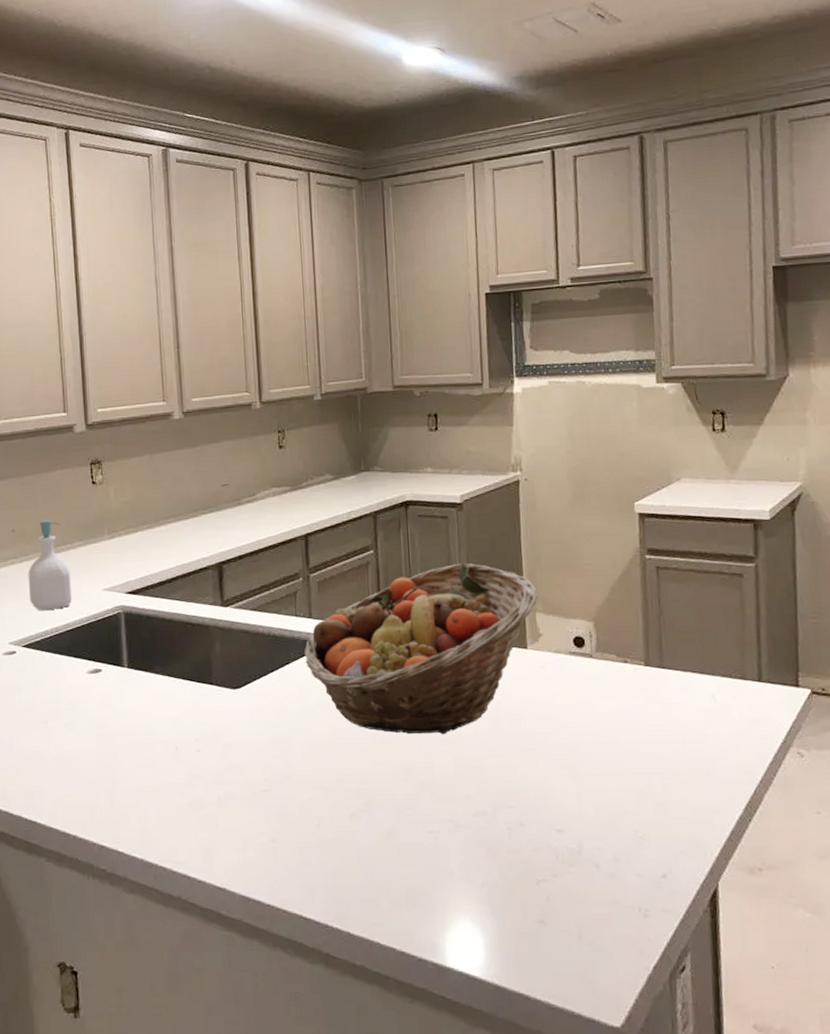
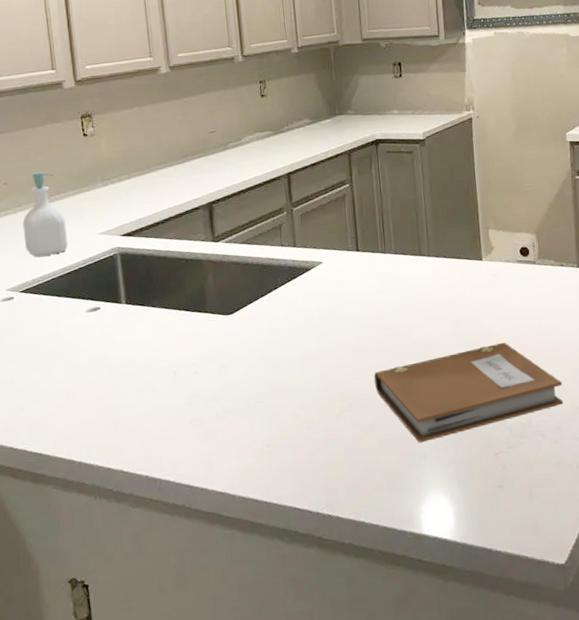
fruit basket: present [303,562,538,734] -> none [289,190,490,341]
notebook: none [395,748,624,858] -> present [374,342,564,443]

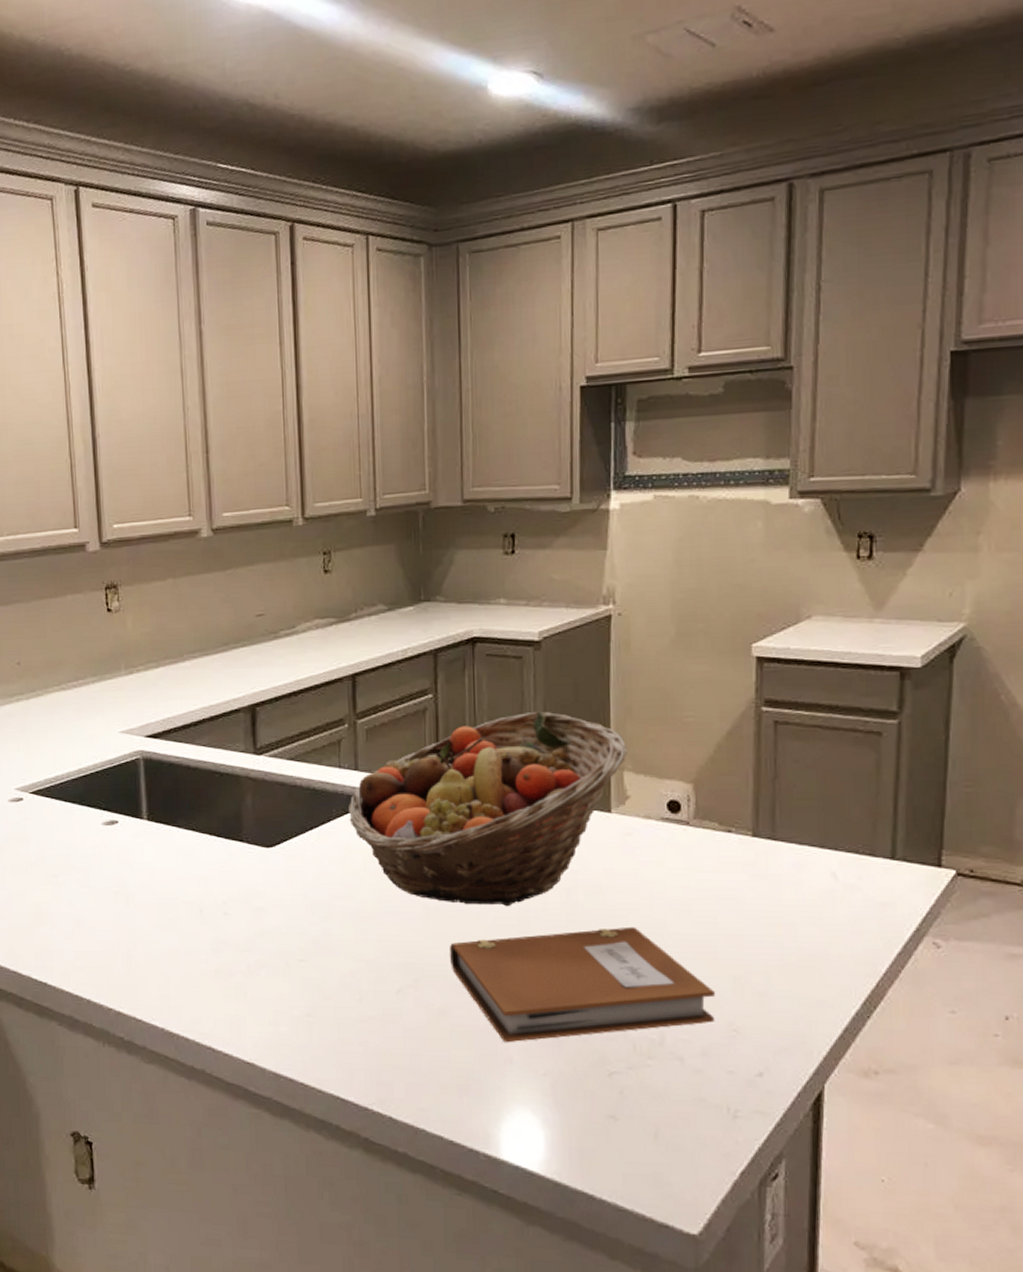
soap bottle: present [22,171,68,258] -> none [35,651,85,754]
fruit basket: none [289,190,490,341] -> present [347,711,627,906]

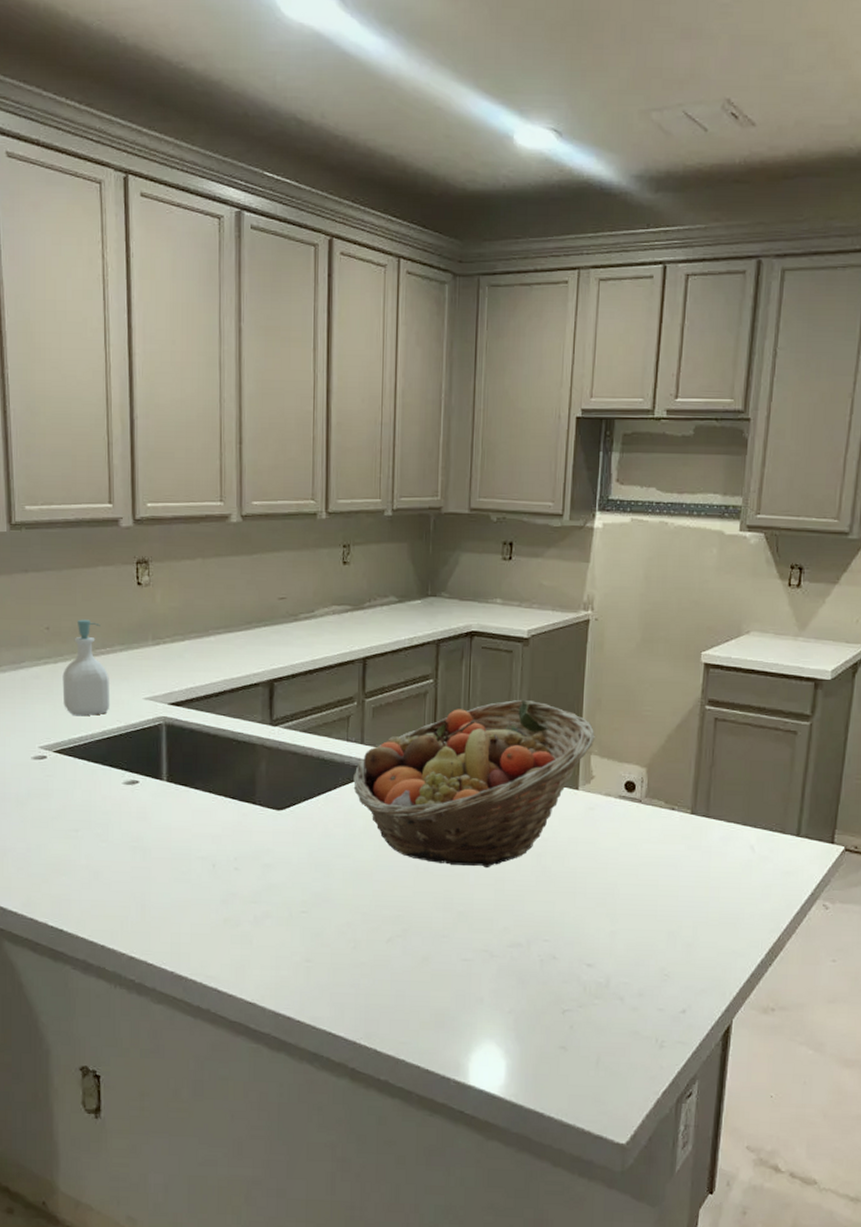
soap bottle: none [35,651,85,754] -> present [62,619,110,716]
notebook: present [450,926,716,1043] -> none [435,887,653,985]

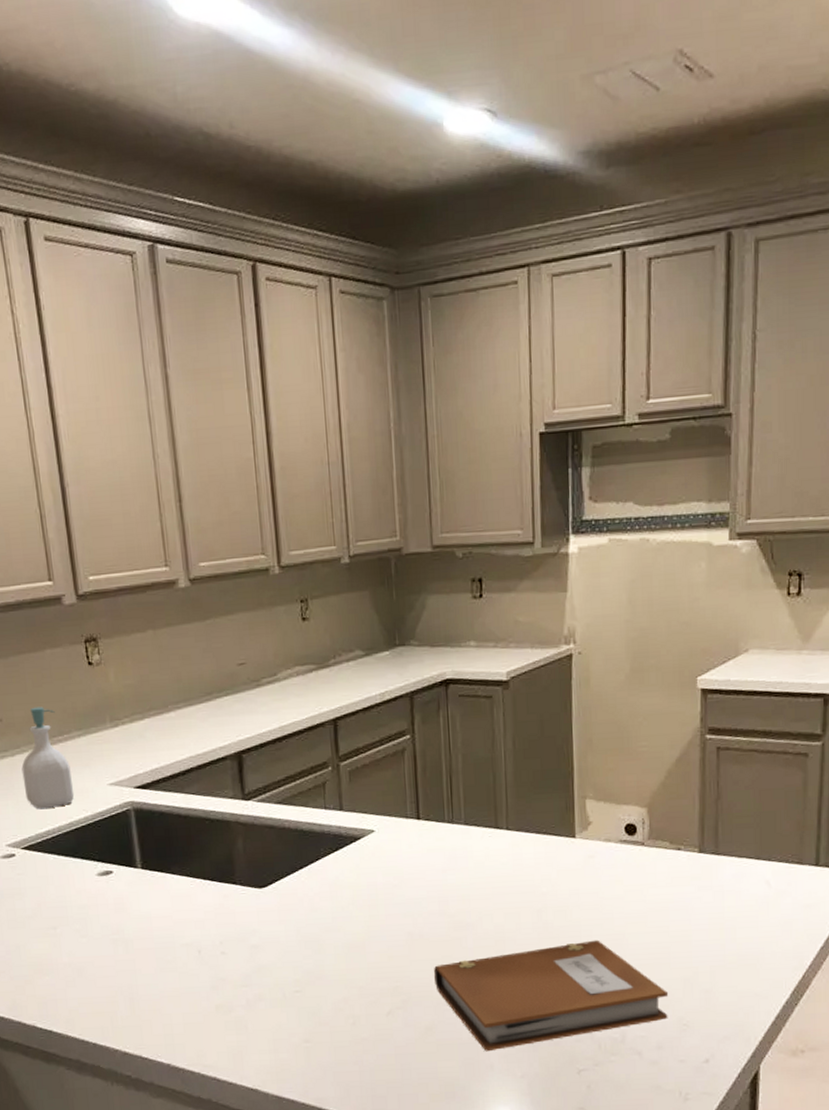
fruit basket: present [352,699,595,867] -> none [334,747,589,929]
notebook: none [435,887,653,985] -> present [434,940,669,1052]

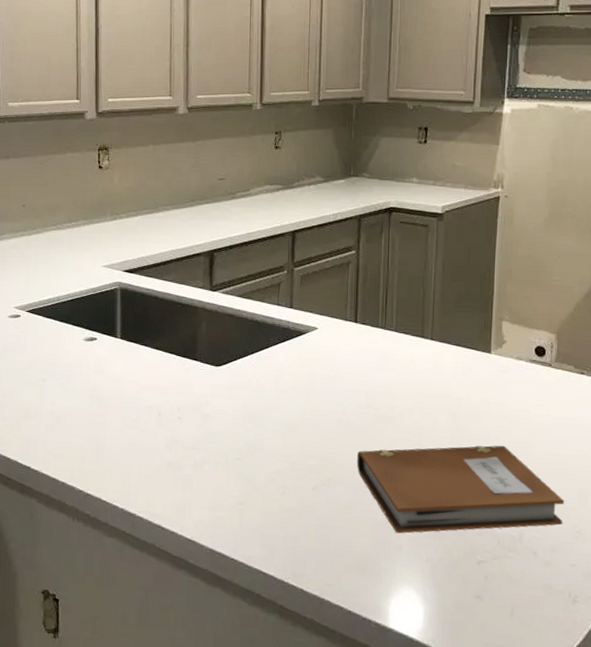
soap bottle: present [21,707,75,810] -> none [35,198,74,281]

